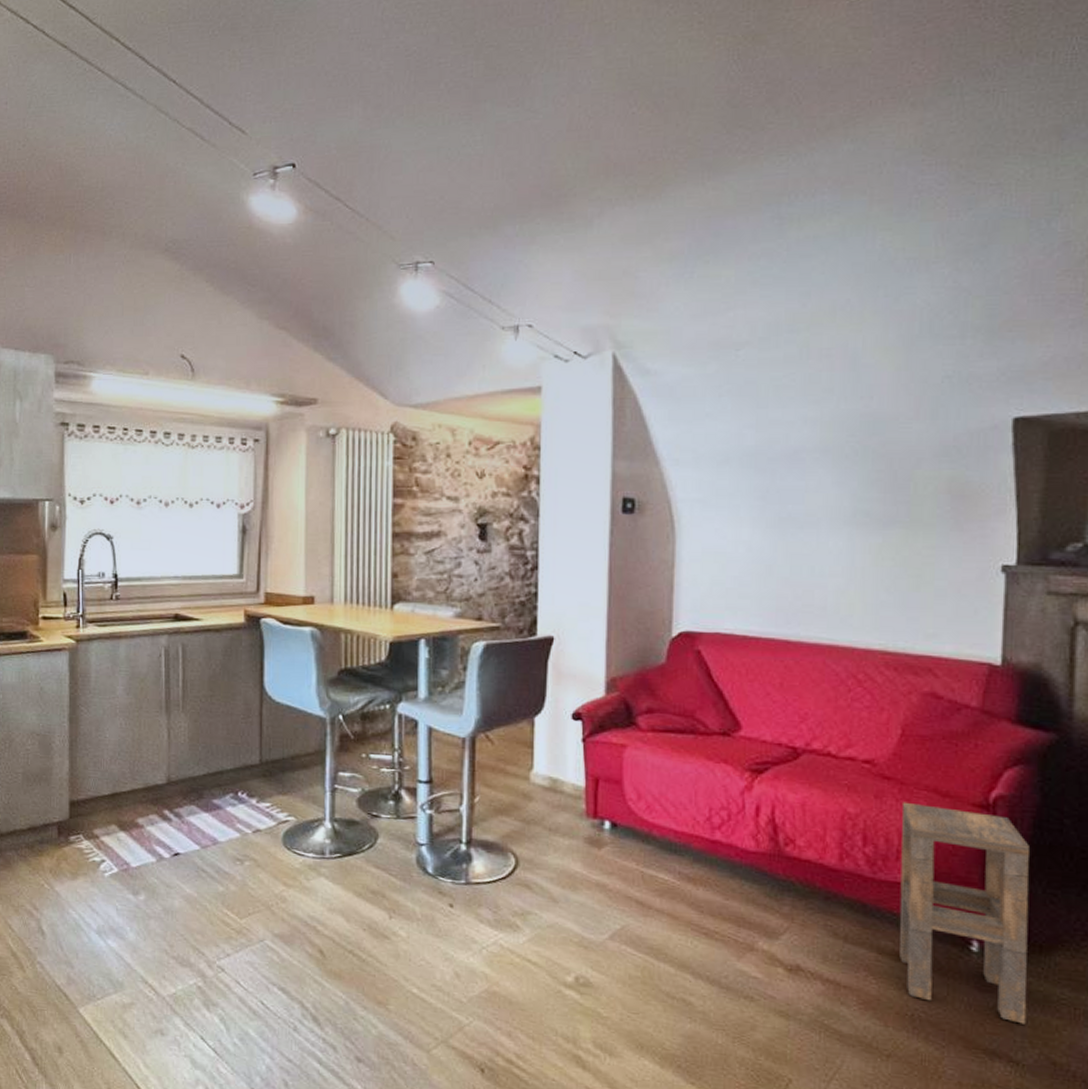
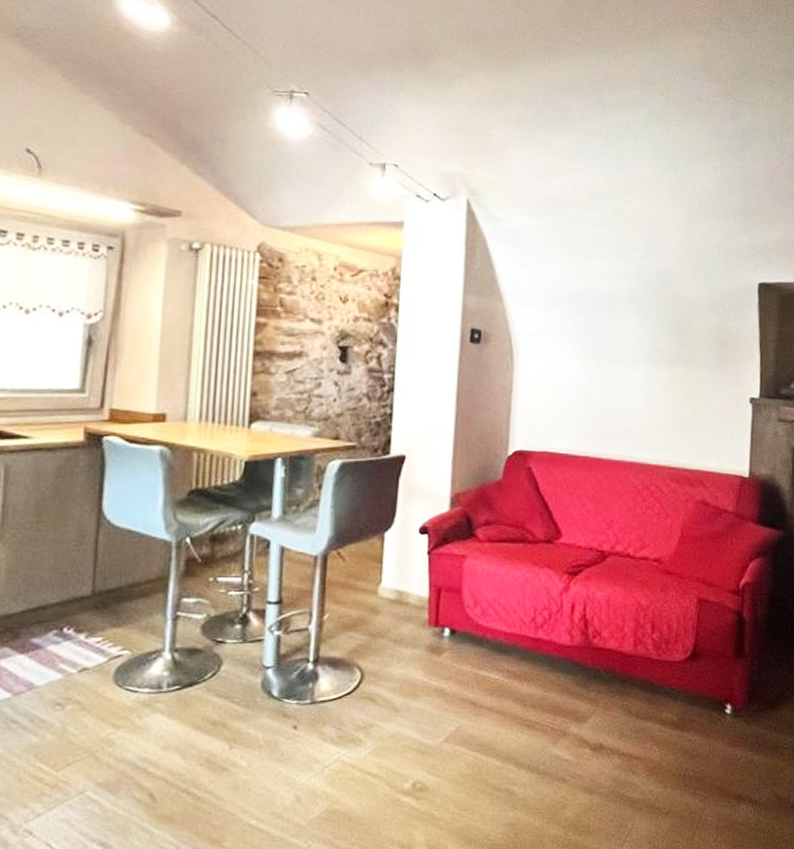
side table: present [899,802,1029,1025] -> none [676,592,765,769]

